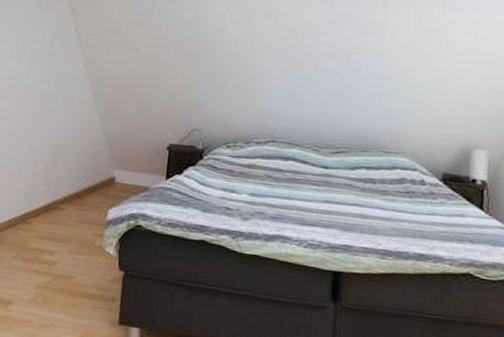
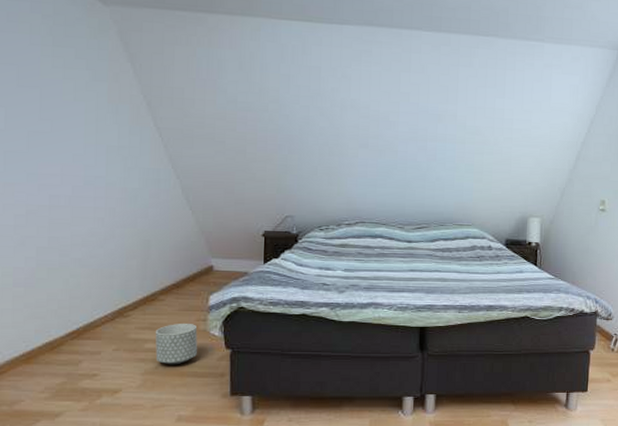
planter: none [50,236,93,282] -> present [155,324,198,365]

